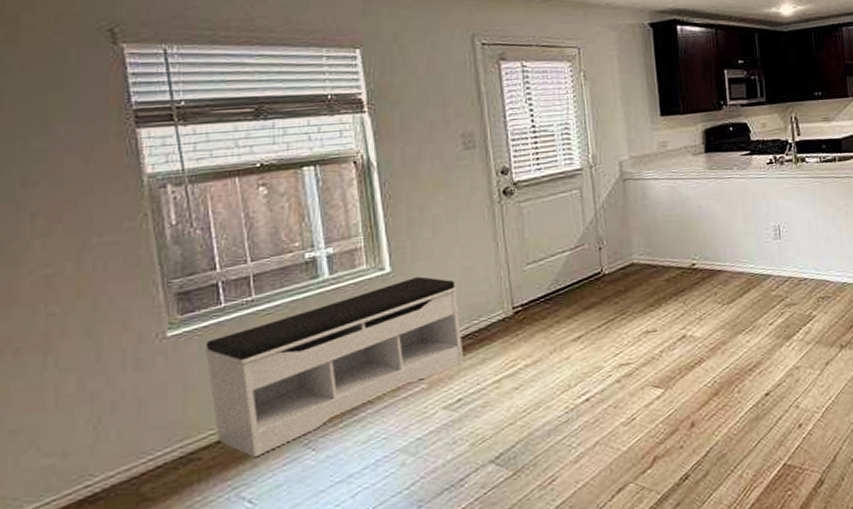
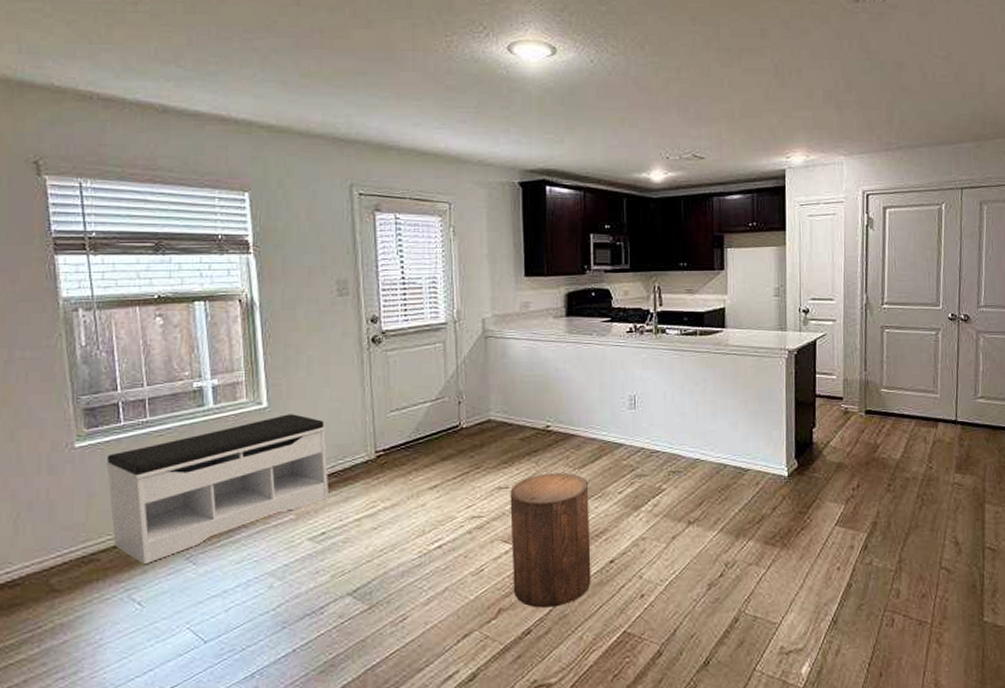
stool: none [658,309,748,451] -> present [510,473,591,608]

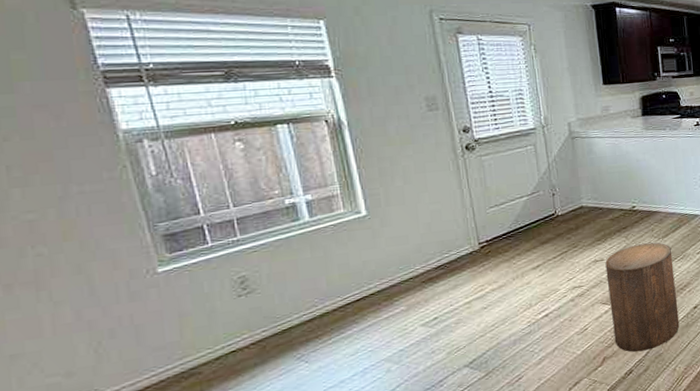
bench: present [106,414,330,565] -> none [196,218,438,371]

